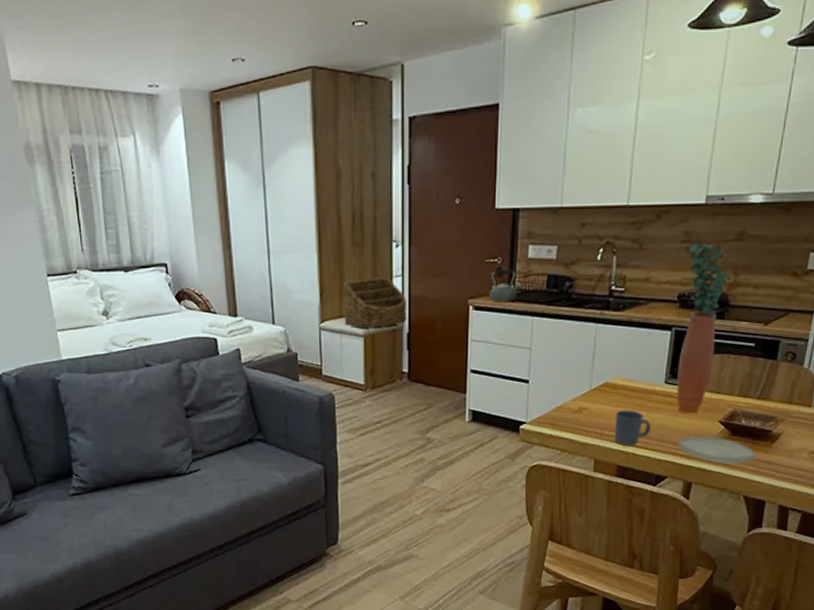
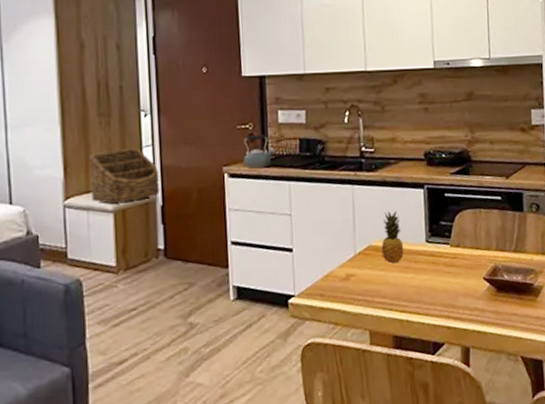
mug: present [614,410,651,446] -> none [384,273,420,313]
fruit: none [617,351,641,400] -> present [381,211,404,263]
vase: present [676,236,730,414] -> none [426,97,468,273]
plate: present [678,437,756,464] -> none [449,295,525,324]

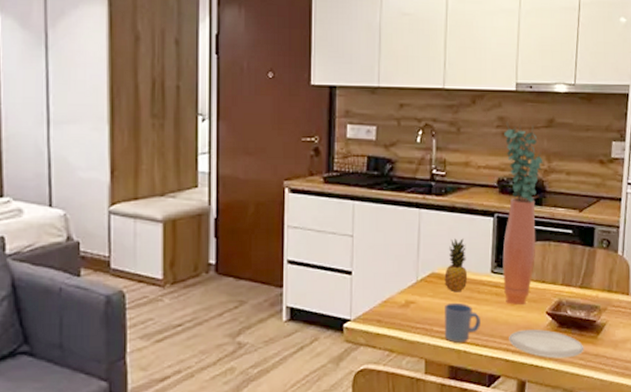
basket: present [88,147,160,204] -> none [138,154,215,213]
kettle: present [243,135,276,170] -> none [306,149,342,186]
mug: none [384,273,420,313] -> present [444,302,480,343]
vase: none [426,97,468,273] -> present [502,121,543,306]
plate: none [449,295,525,324] -> present [509,329,584,359]

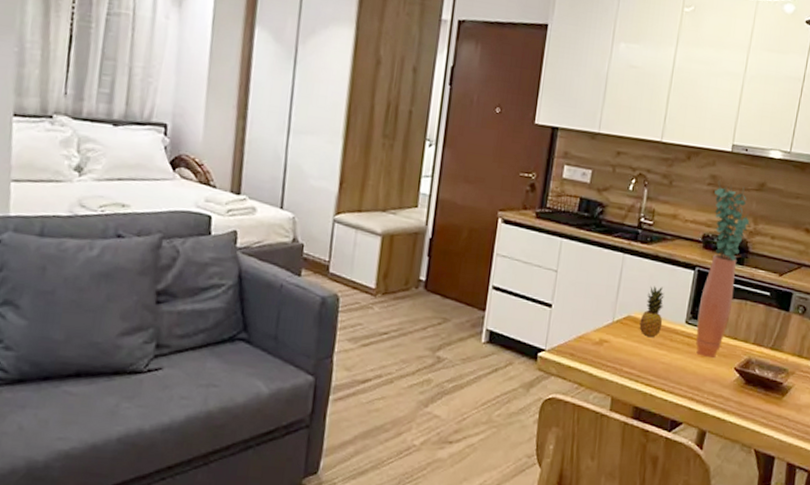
mug: present [444,302,480,343] -> none [632,346,670,386]
plate: present [509,329,584,359] -> none [695,382,768,416]

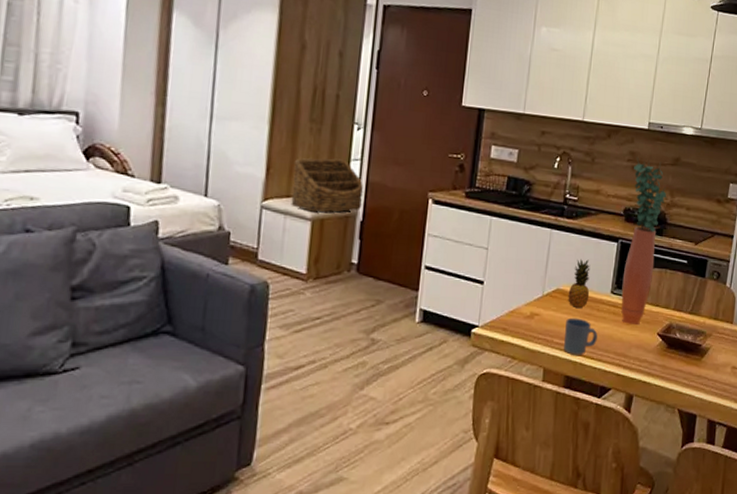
basket: none [362,173,434,229] -> present [291,158,364,212]
mug: none [632,346,670,386] -> present [563,317,597,355]

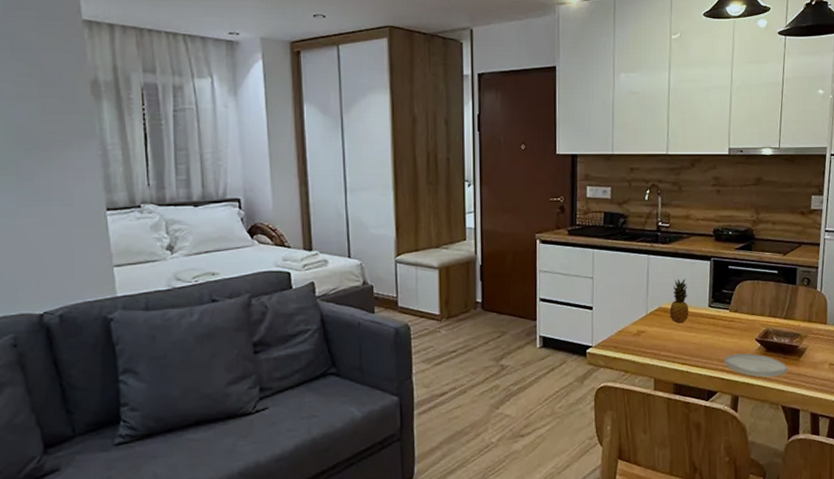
basket: present [291,158,364,212] -> none [418,213,480,262]
mug: present [563,317,597,355] -> none [669,331,700,365]
vase: present [620,156,667,326] -> none [718,181,752,334]
plate: none [621,348,689,377] -> present [724,353,788,378]

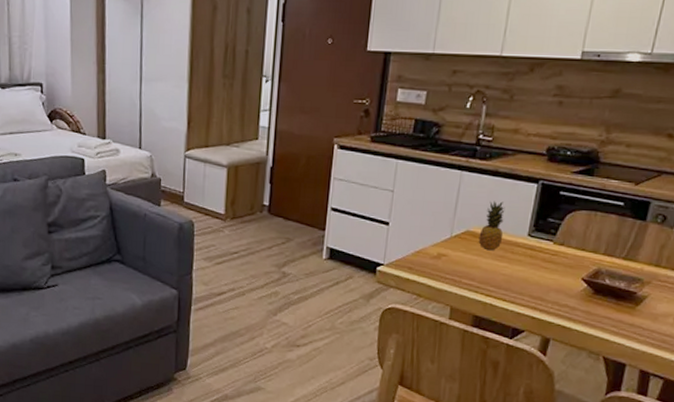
plate: present [724,353,788,378] -> none [538,292,619,324]

